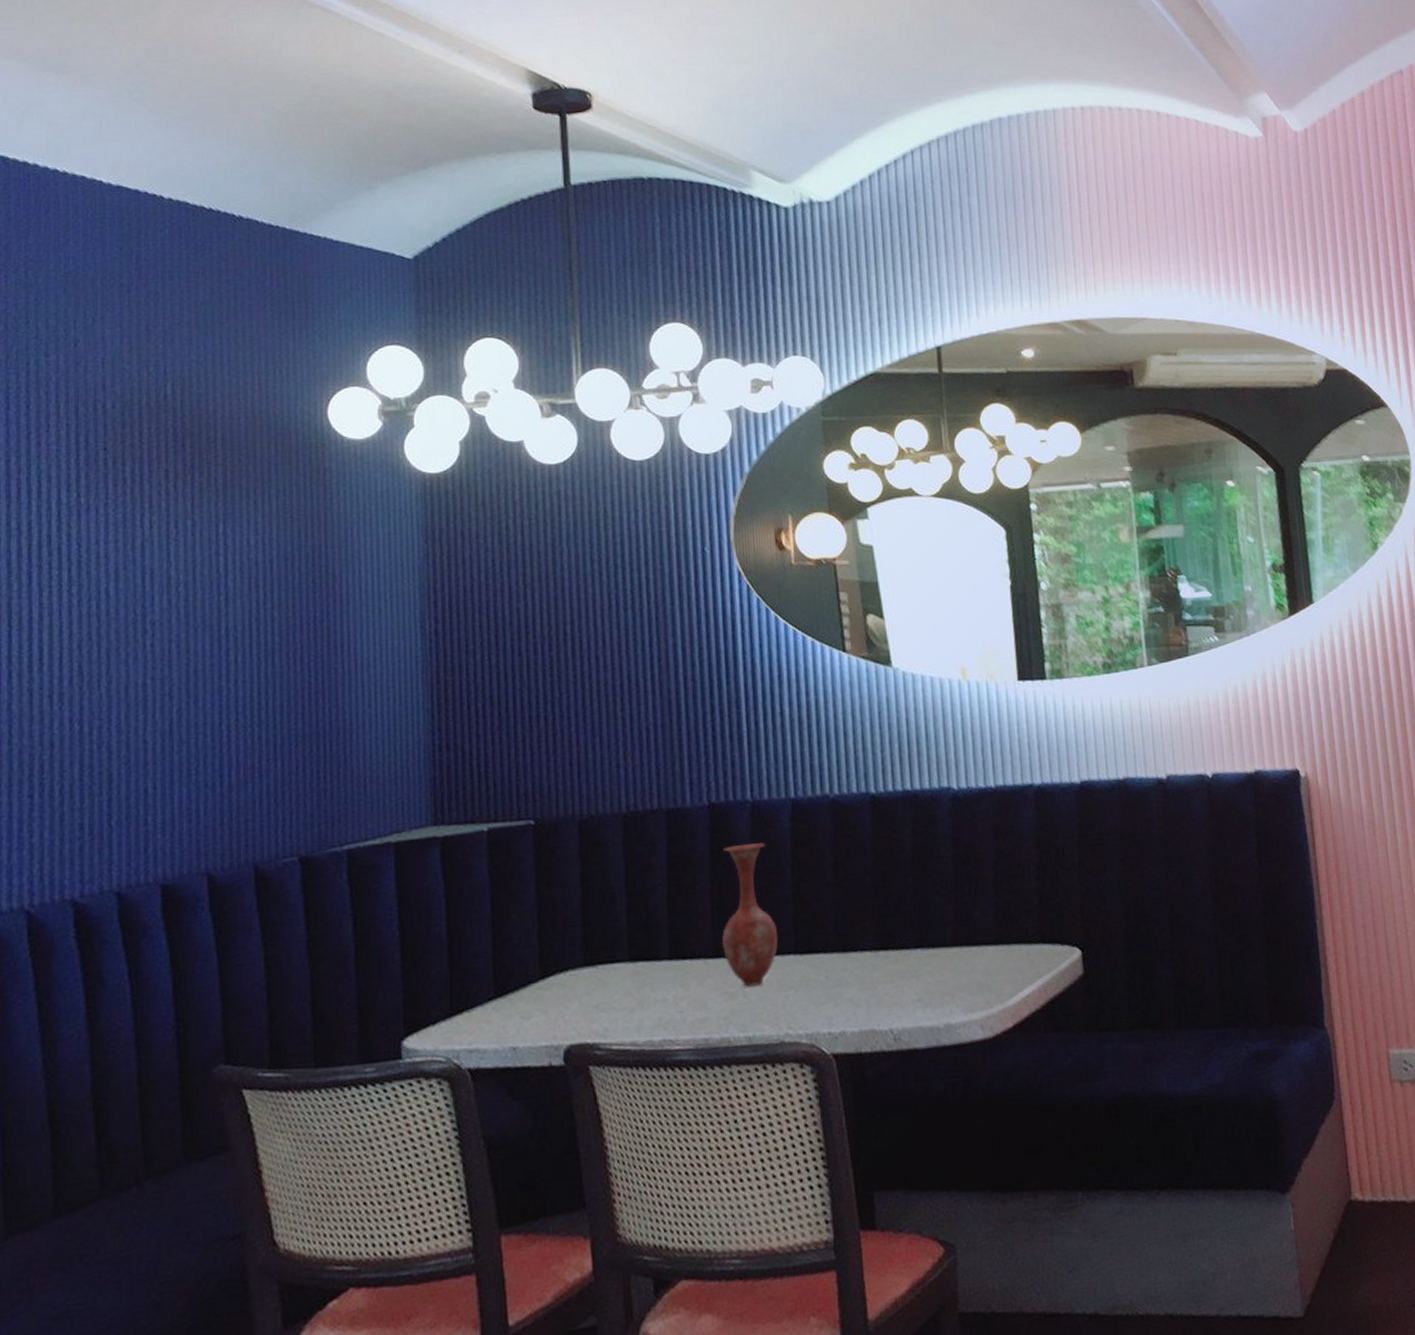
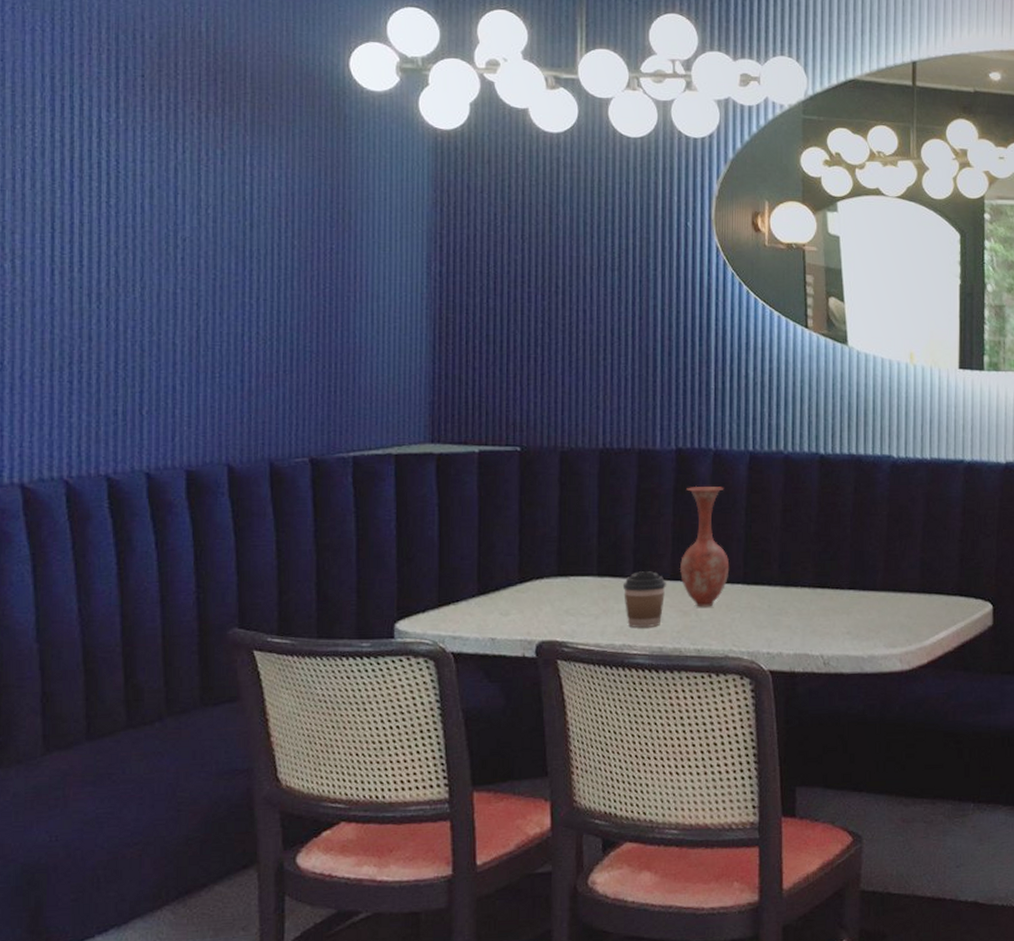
coffee cup: none [658,950,708,1019] -> present [622,571,666,627]

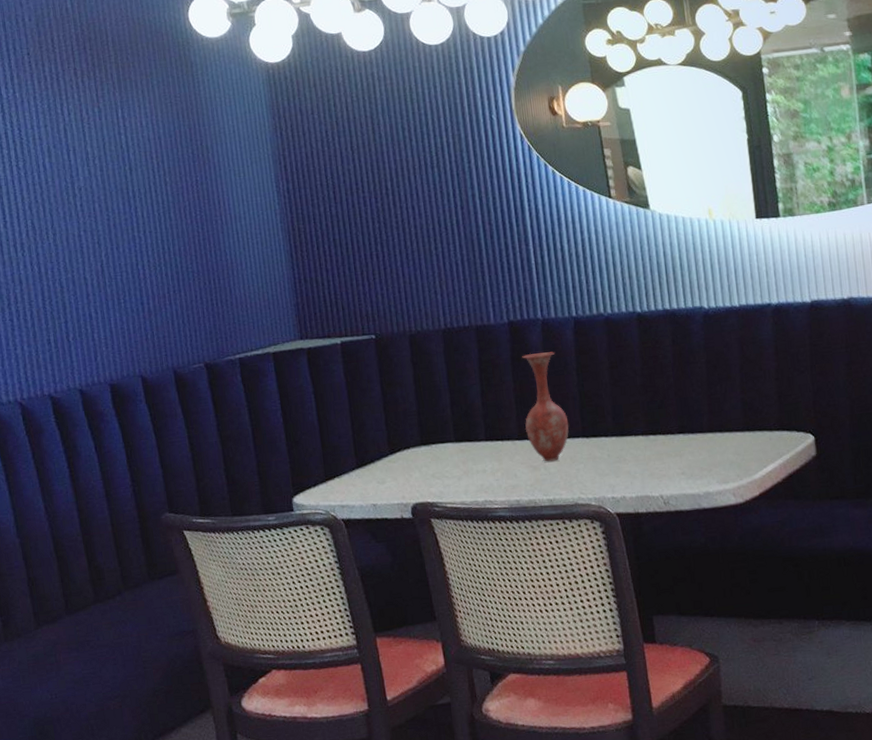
coffee cup: present [622,571,666,627] -> none [477,433,516,485]

